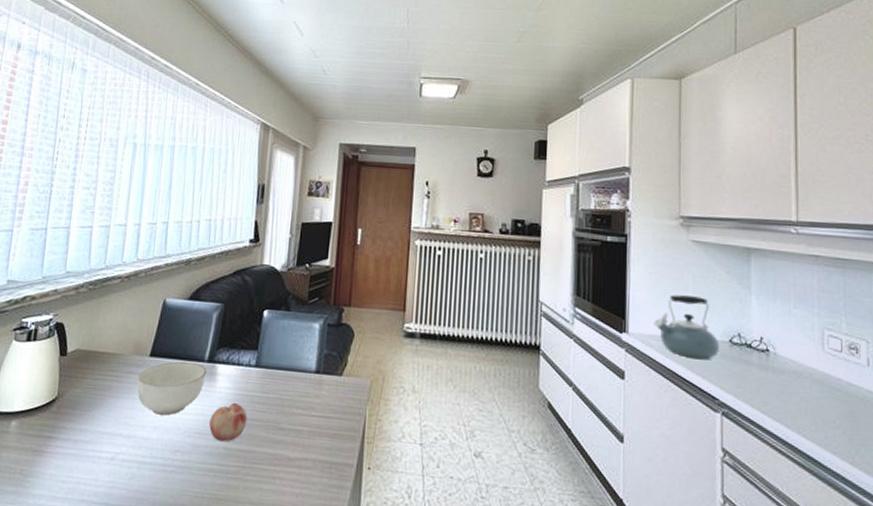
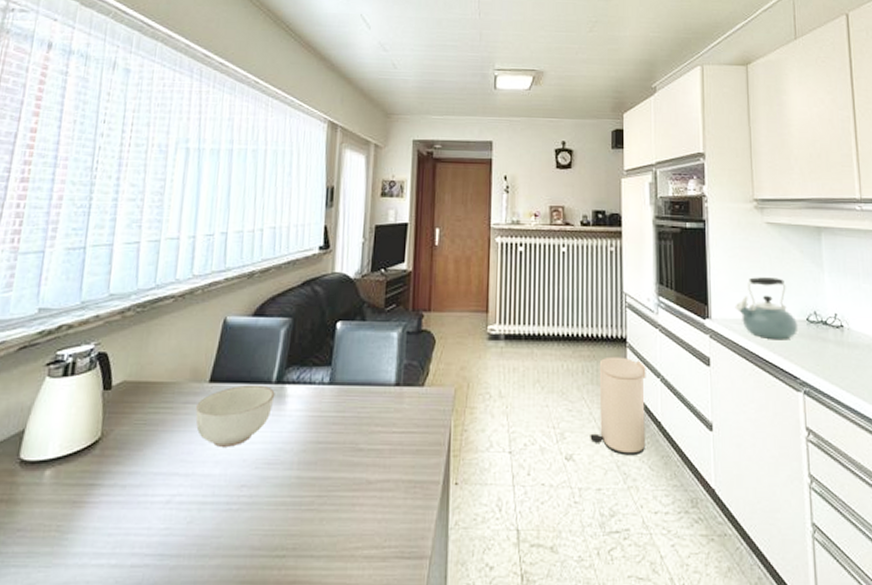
fruit: present [209,402,248,442] -> none [279,425,322,470]
pedal bin: none [499,362,559,459] -> present [590,356,646,456]

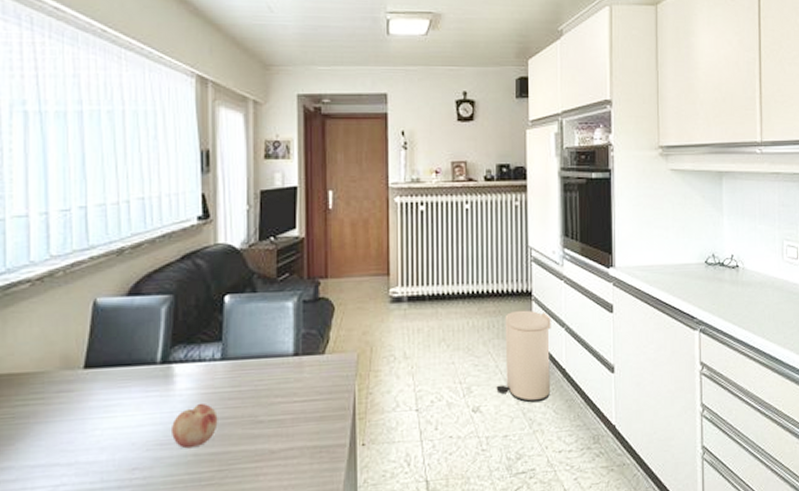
bowl: present [195,384,275,447] -> none [70,366,161,433]
fruit: none [279,425,322,470] -> present [172,403,218,449]
kettle: present [735,277,799,340] -> none [638,223,697,284]

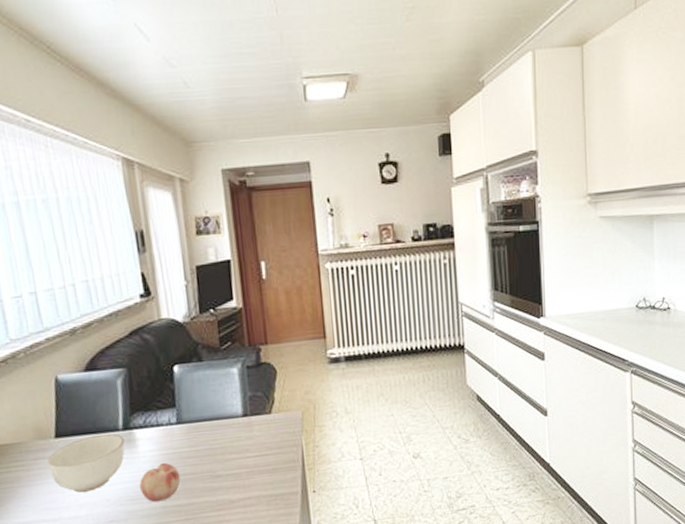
bowl: none [70,366,161,433] -> present [46,433,125,493]
pedal bin: present [496,310,551,403] -> none [434,362,486,447]

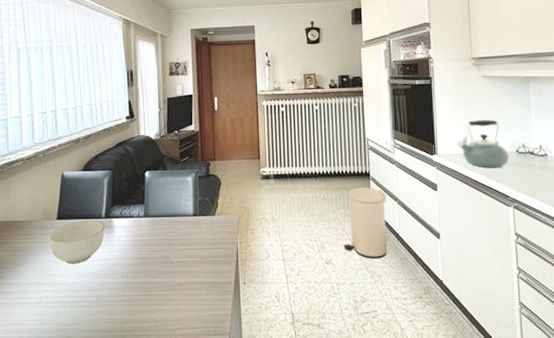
fruit: present [139,462,181,503] -> none [113,246,143,278]
pedal bin: none [434,362,486,447] -> present [344,187,387,259]
kettle: none [568,270,628,329] -> present [457,120,510,168]

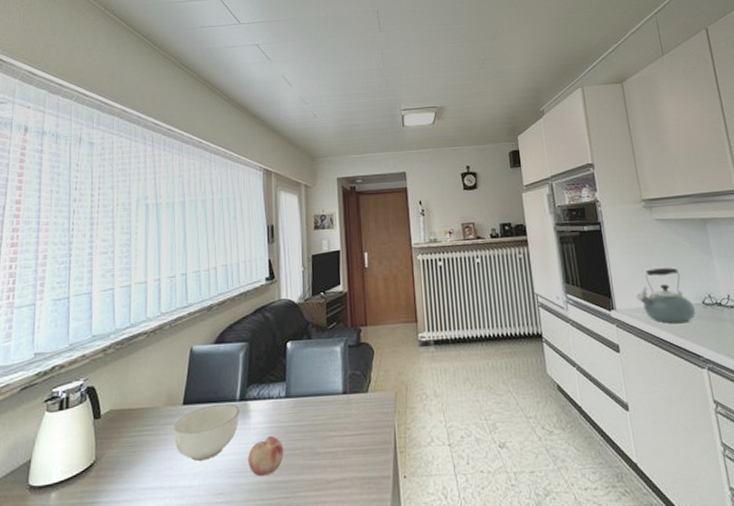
fruit: none [113,246,143,278] -> present [248,435,284,477]
pedal bin: present [344,187,387,259] -> none [519,351,570,440]

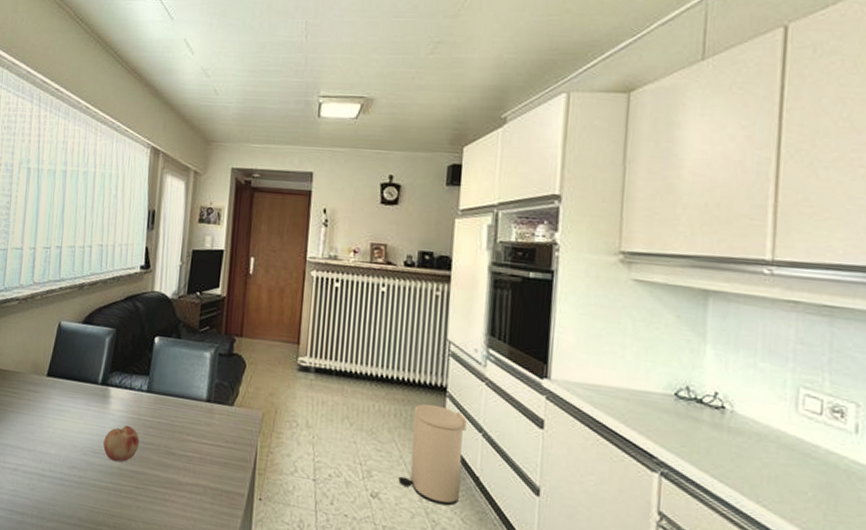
bowl: present [173,403,240,461] -> none [35,382,101,433]
pedal bin: none [519,351,570,440] -> present [398,403,467,506]
kettle: present [636,268,696,324] -> none [581,339,663,414]

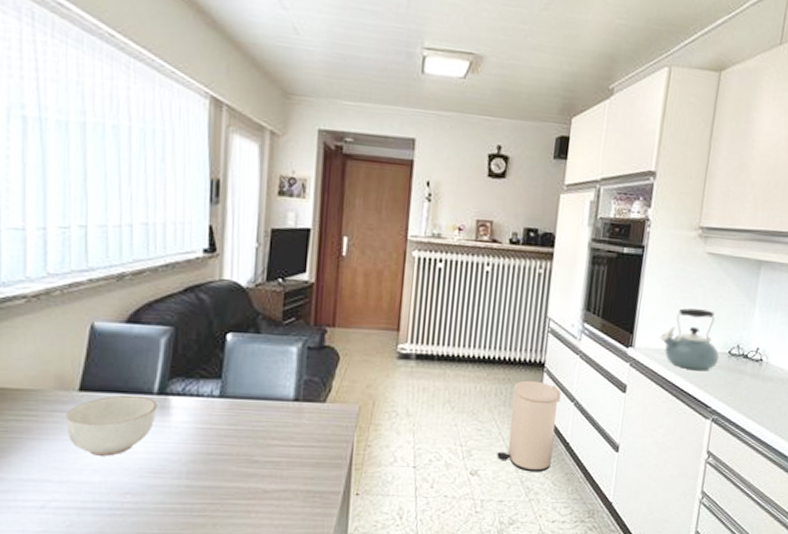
bowl: none [35,382,101,433] -> present [64,394,158,456]
fruit: present [103,425,140,462] -> none [166,437,213,480]
kettle: none [581,339,663,414] -> present [660,308,720,371]

